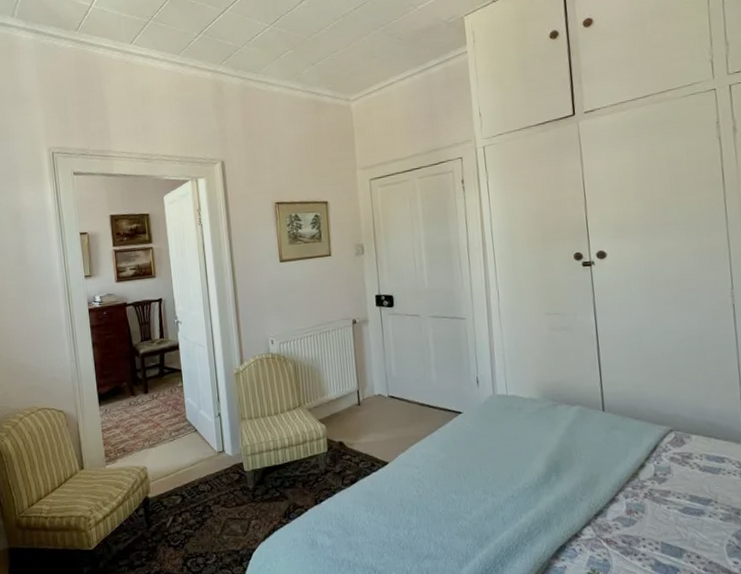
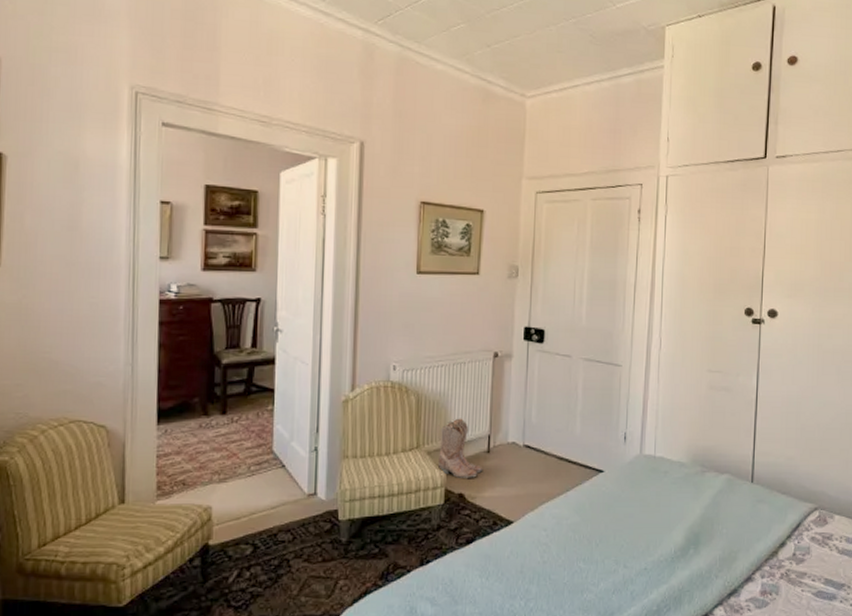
boots: none [317,378,357,429] -> present [438,418,483,478]

